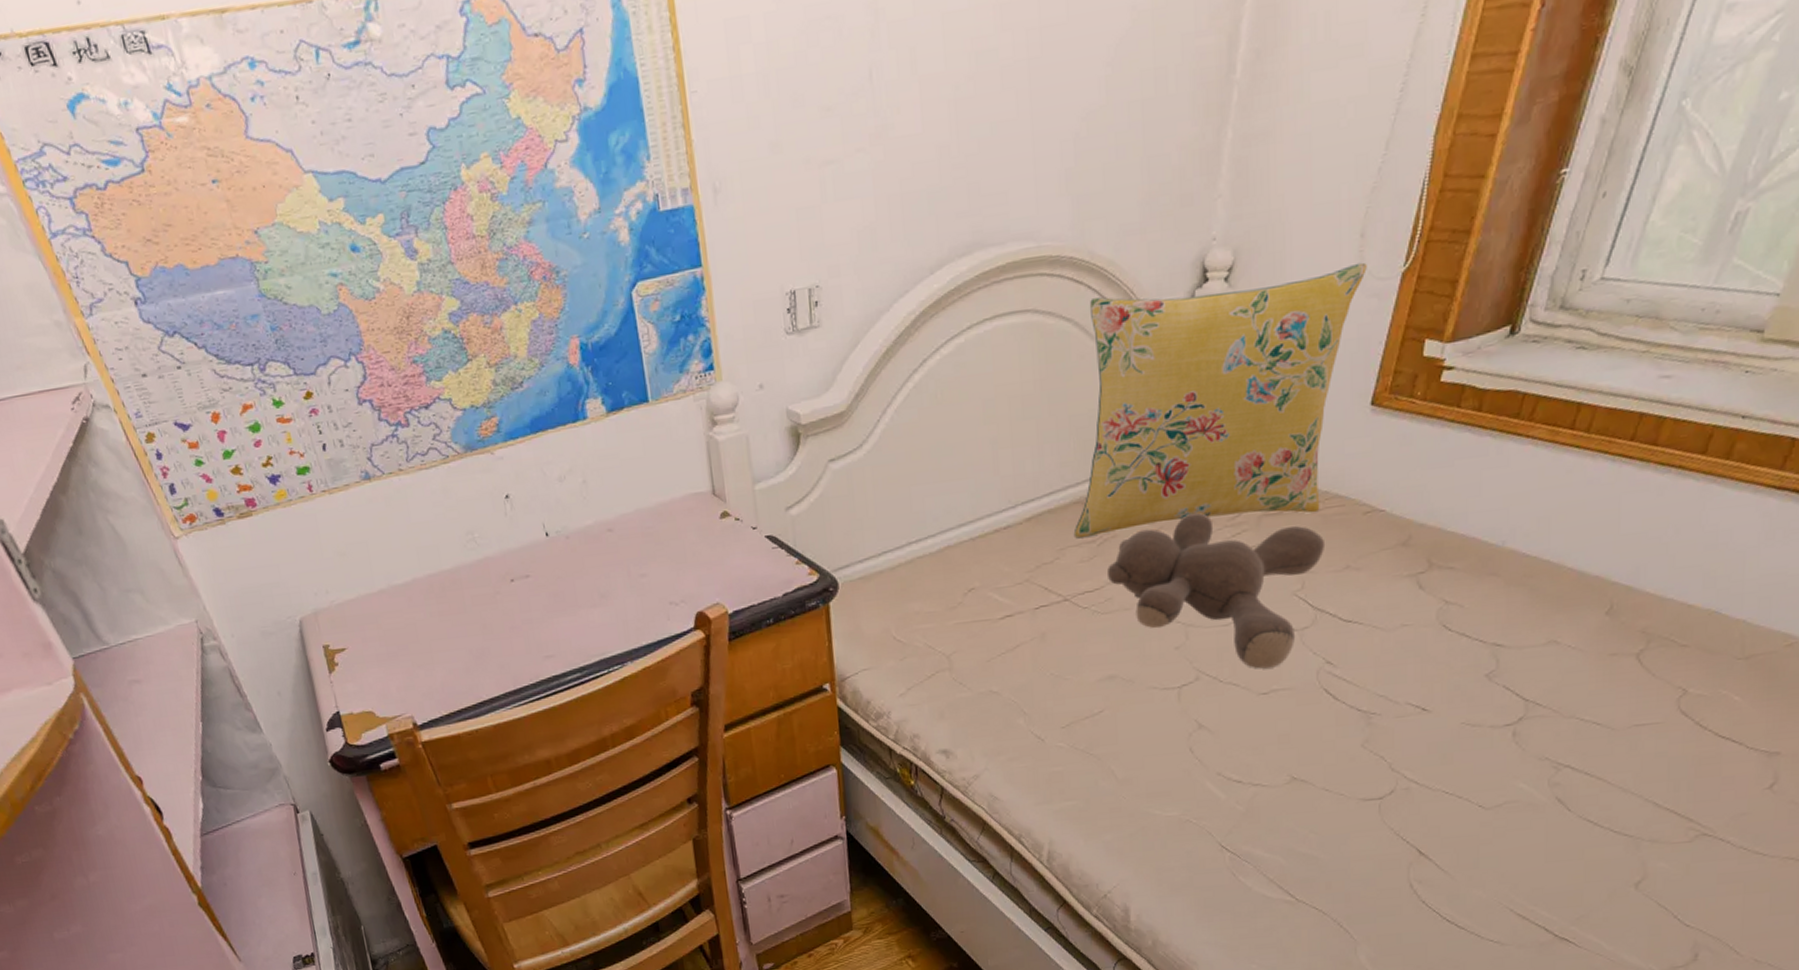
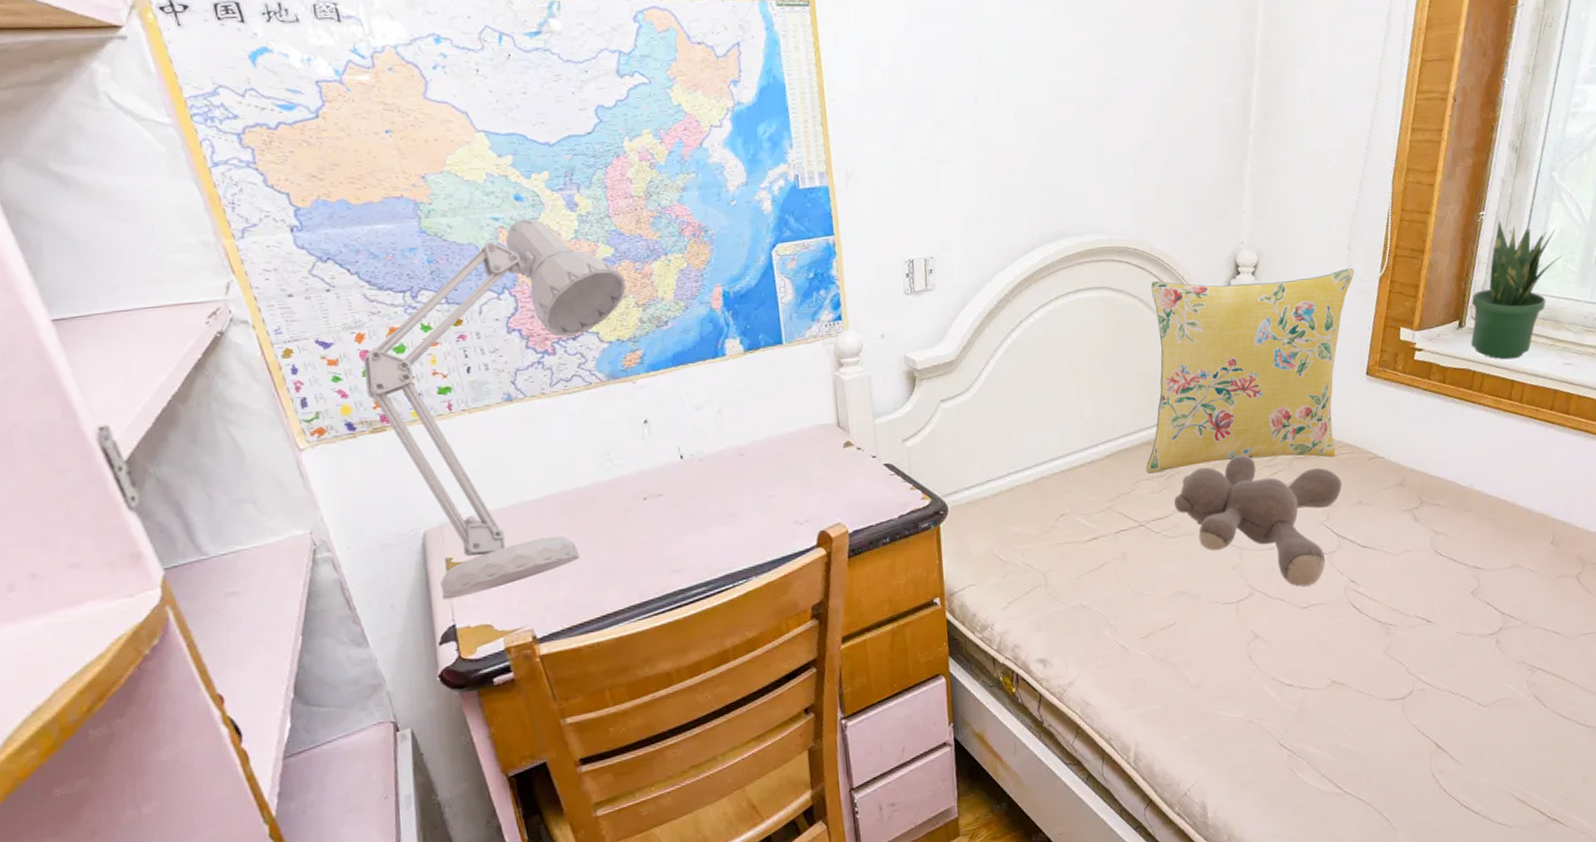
desk lamp: none [221,271,476,687] -> present [363,218,627,600]
planter: none [1524,179,1679,375] -> present [1470,220,1562,360]

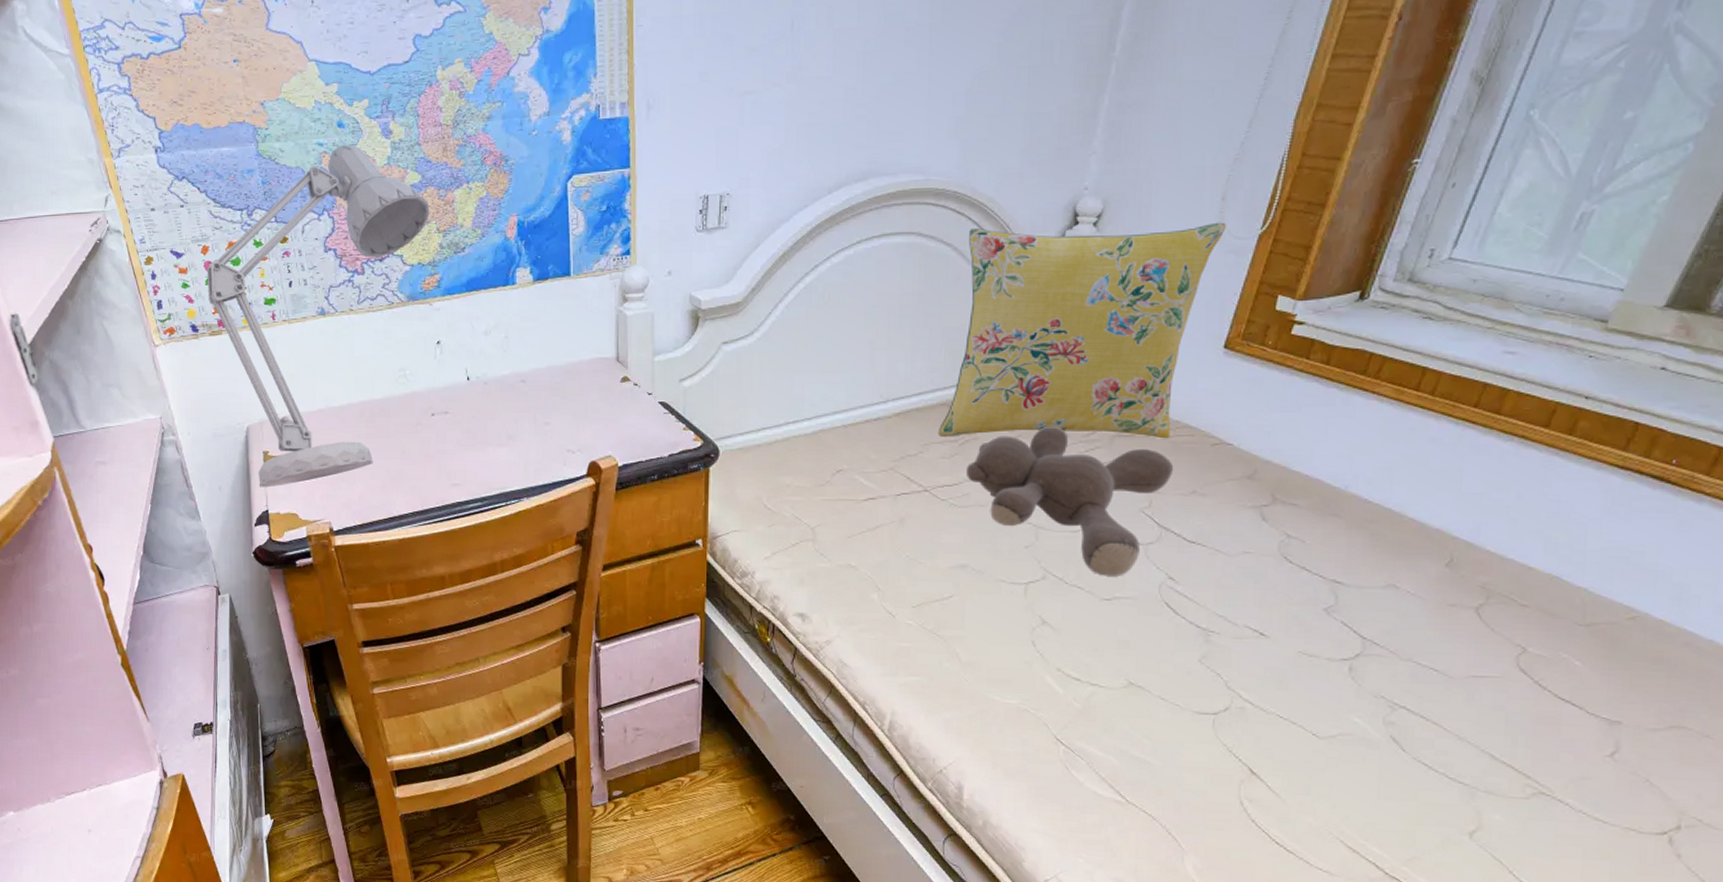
planter: present [1470,220,1562,360] -> none [1372,170,1525,342]

